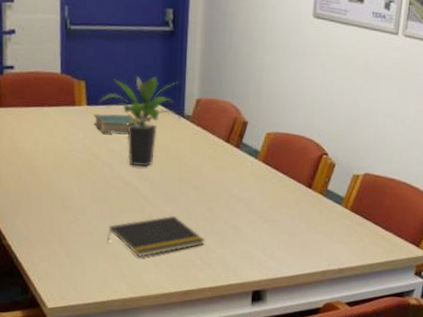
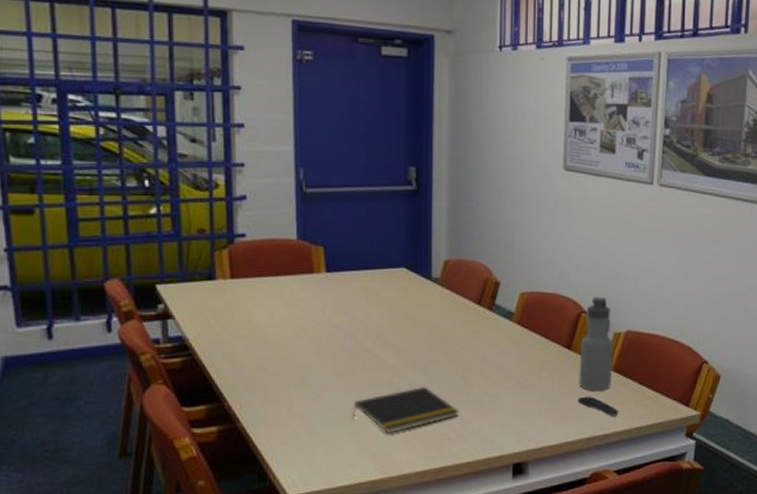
book: present [93,114,141,134] -> none [333,280,385,302]
potted plant: present [98,76,181,167] -> none [339,239,429,335]
remote control: none [315,232,353,254] -> present [577,396,619,417]
water bottle: none [317,140,352,229] -> present [579,297,613,391]

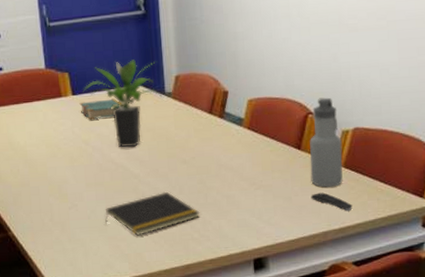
book: none [333,280,385,302] -> present [79,98,125,120]
potted plant: none [339,239,429,335] -> present [83,59,163,147]

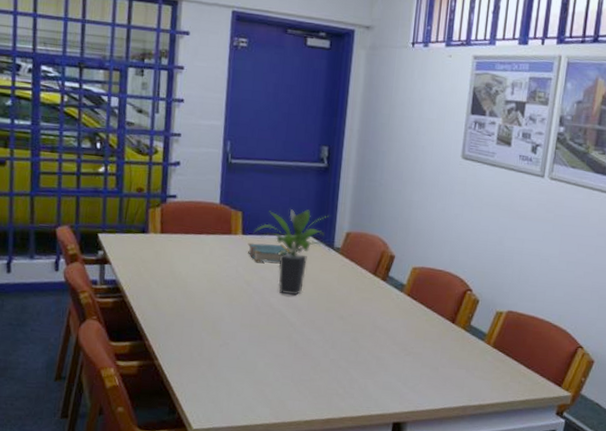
notepad: present [105,191,200,236] -> none [254,343,349,384]
water bottle: present [310,97,343,188] -> none [459,277,495,364]
remote control: present [311,192,353,212] -> none [457,367,495,390]

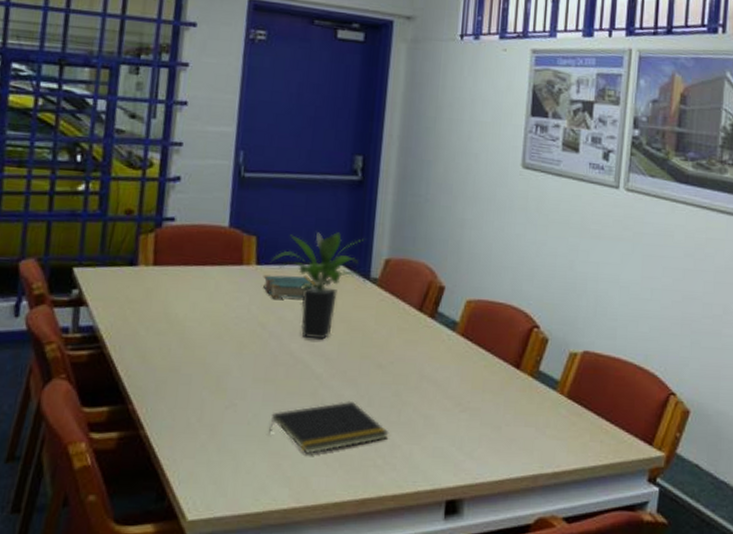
notepad: none [254,343,349,384] -> present [269,400,389,454]

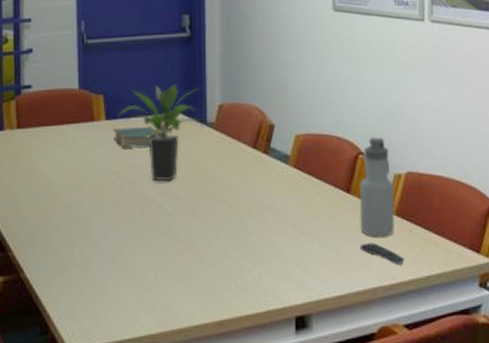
notepad: present [269,400,389,454] -> none [132,233,238,284]
remote control: none [524,425,571,453] -> present [360,242,405,266]
water bottle: none [527,310,568,420] -> present [359,137,395,237]

